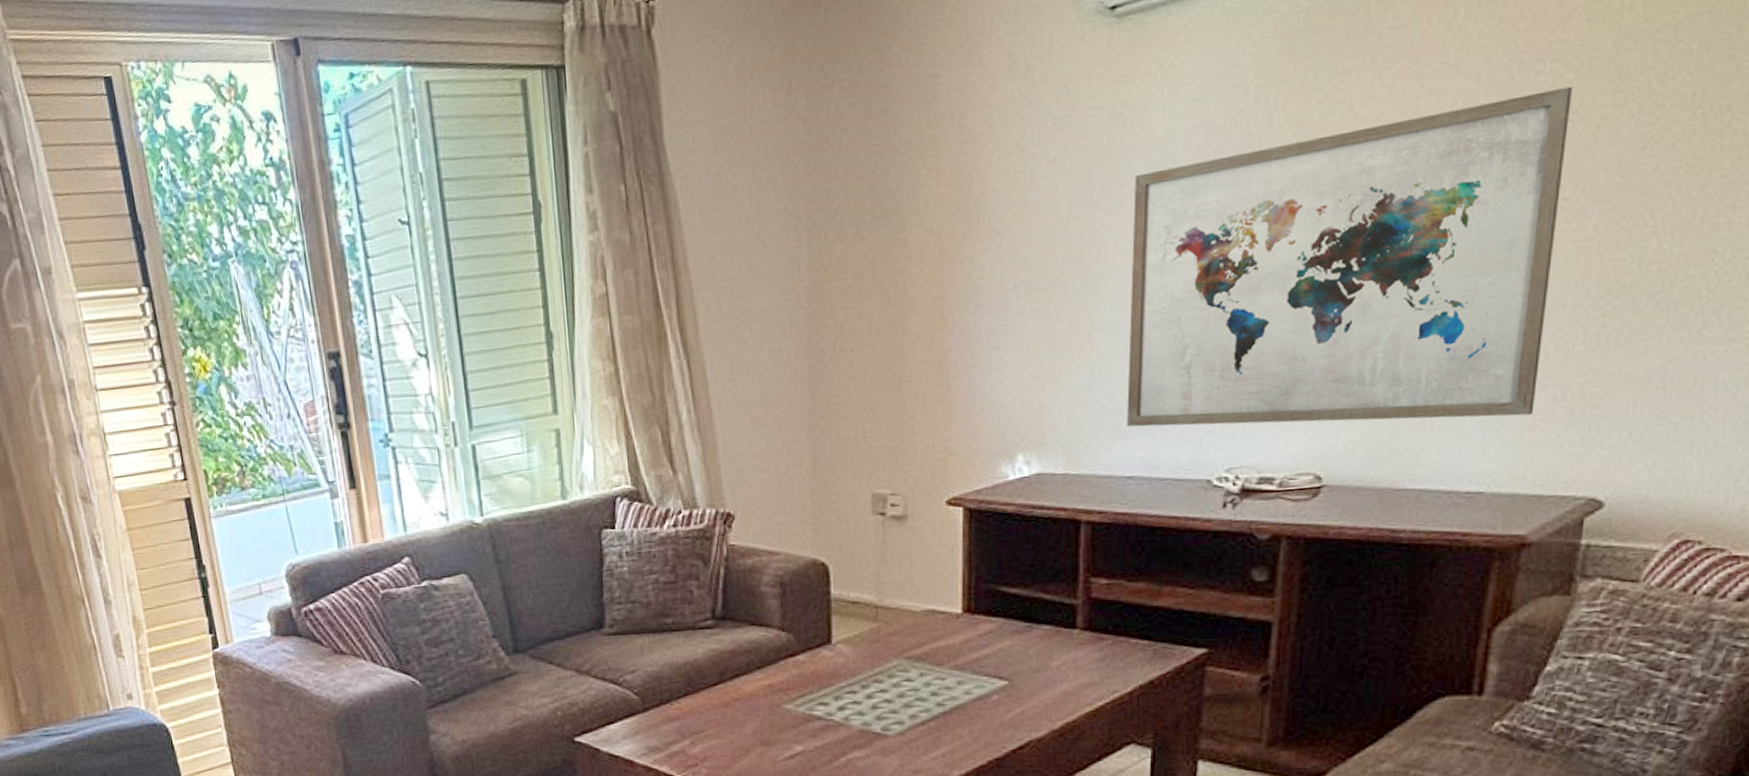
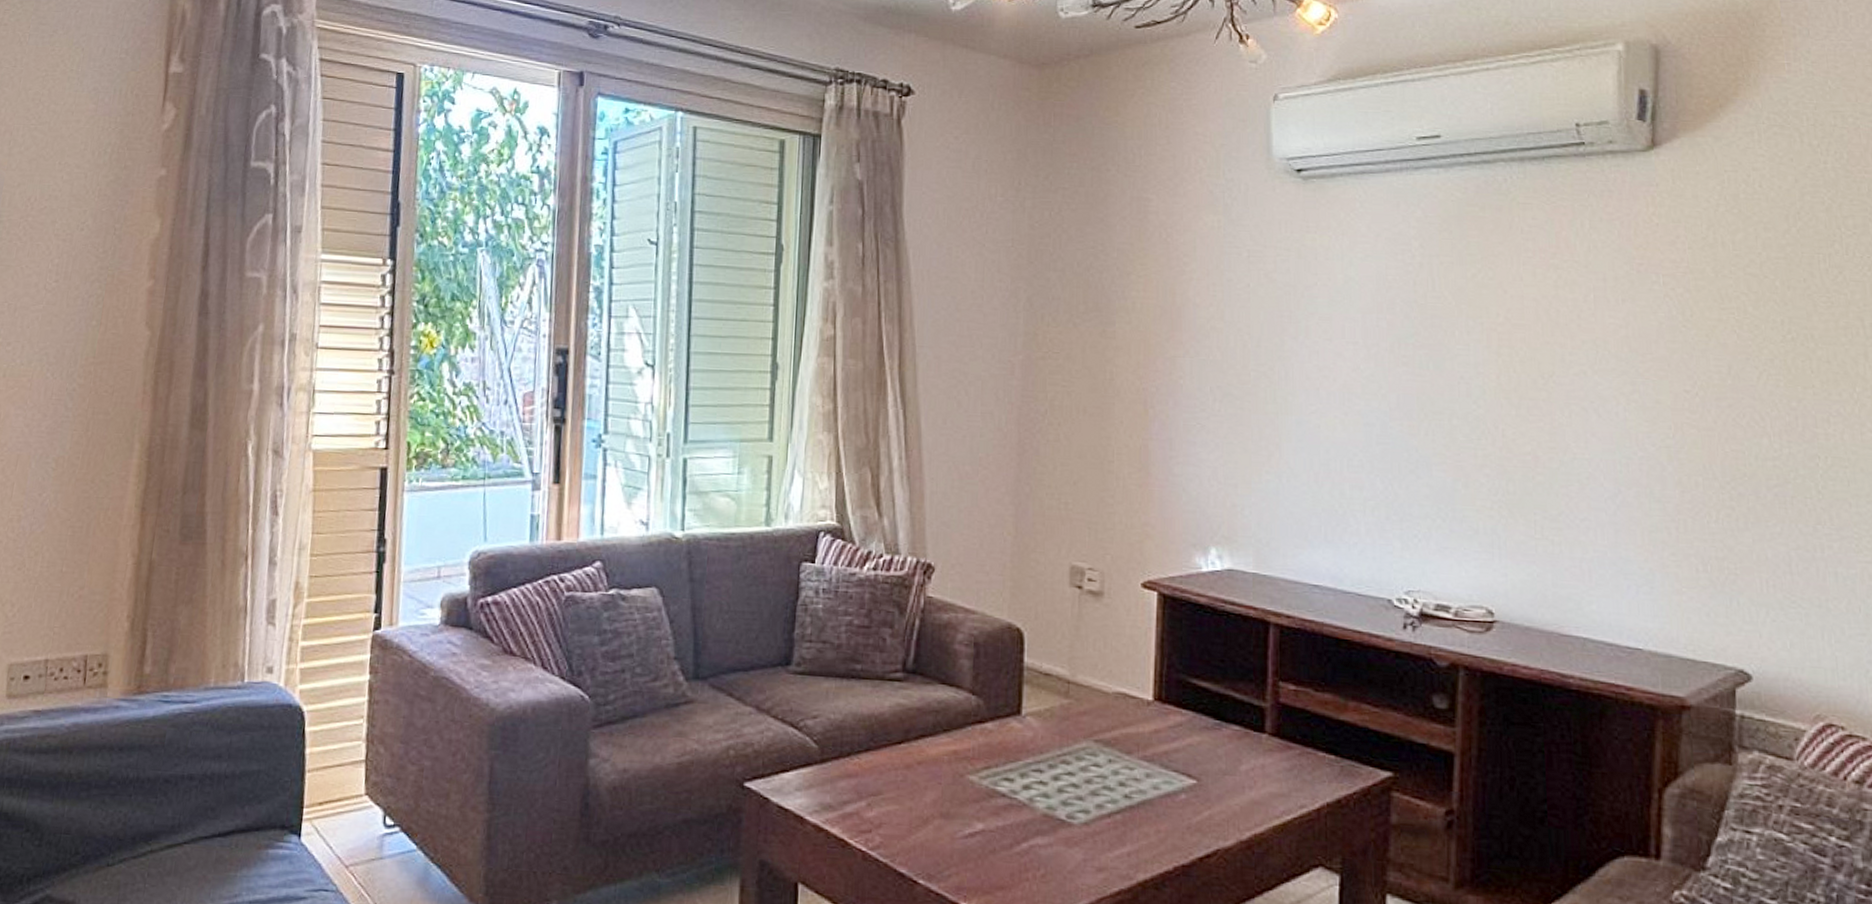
wall art: present [1127,86,1572,427] -> none [1313,298,1684,581]

